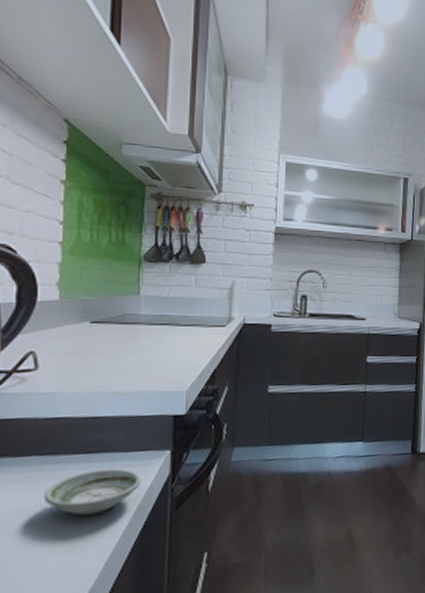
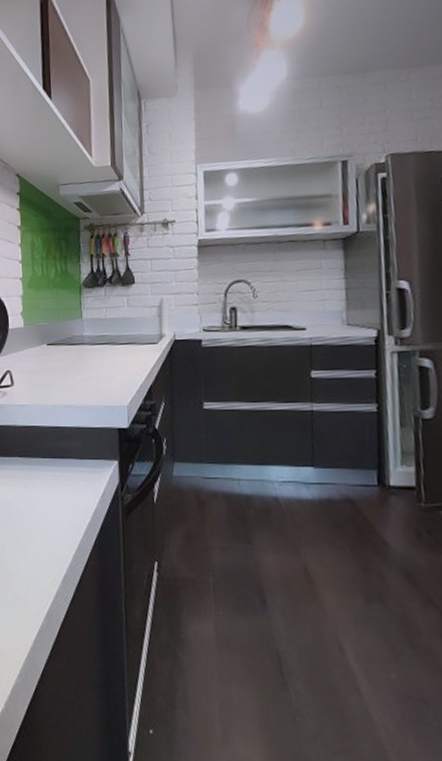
saucer: present [43,468,142,516] -> none [24,472,97,512]

